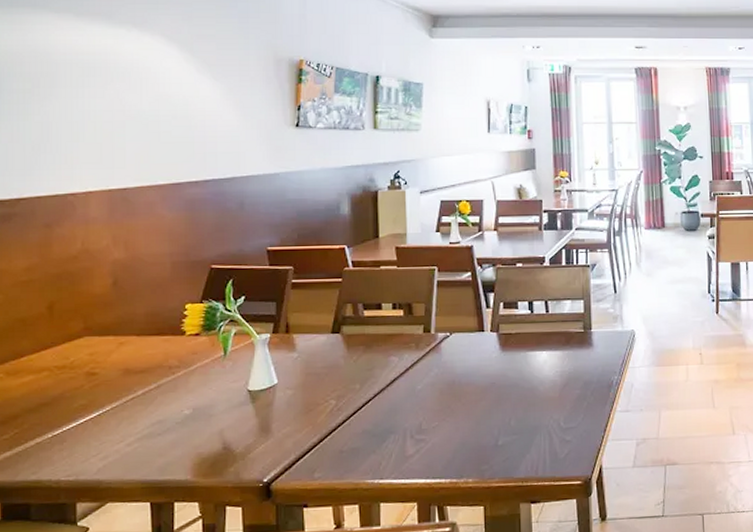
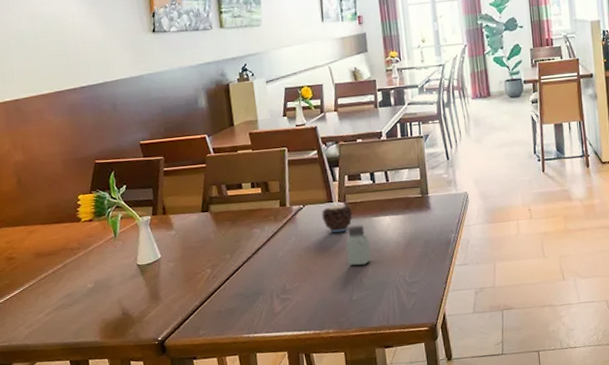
candle: none [470,332,506,367] -> present [321,202,353,233]
saltshaker: none [495,359,523,406] -> present [346,225,372,266]

